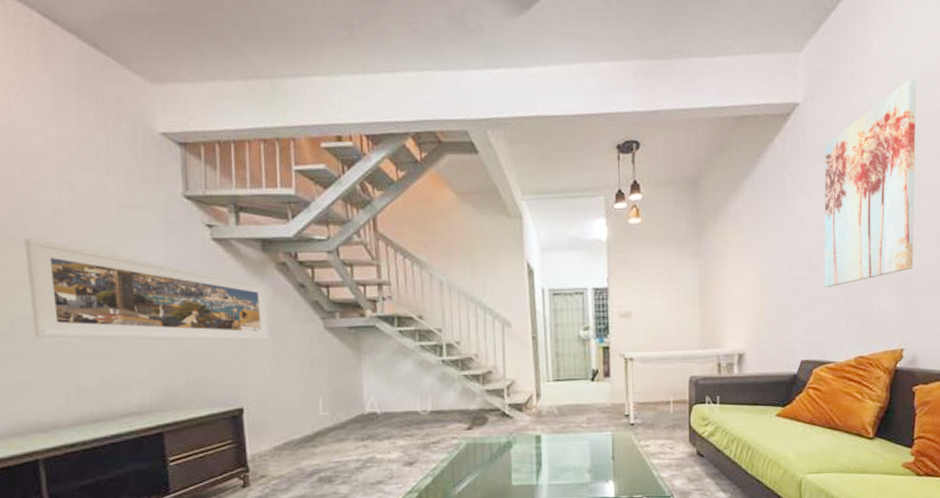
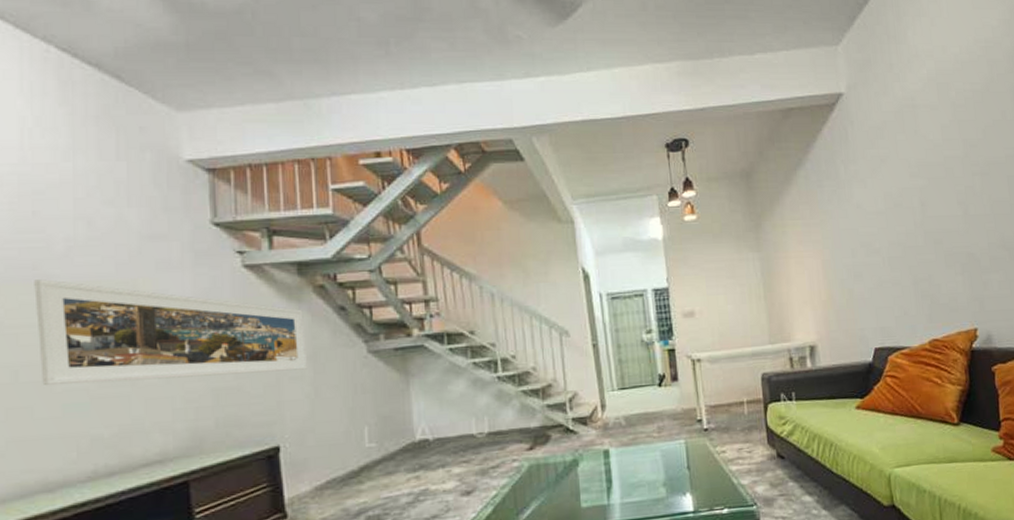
wall art: present [824,78,917,287] -> none [873,64,976,271]

